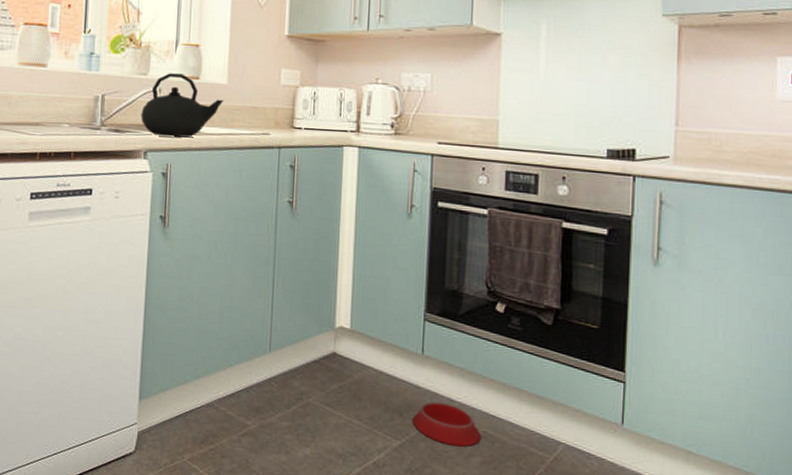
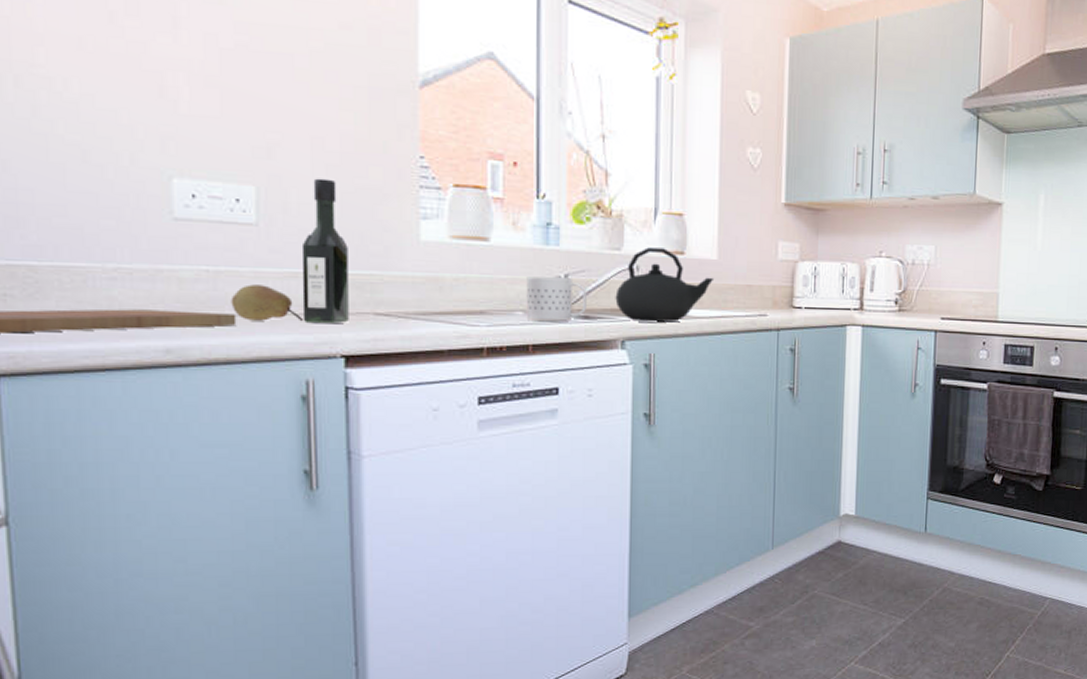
mug: none [70,96,118,134] -> present [526,276,587,322]
pet bowl: present [412,401,482,447] -> none [915,576,979,616]

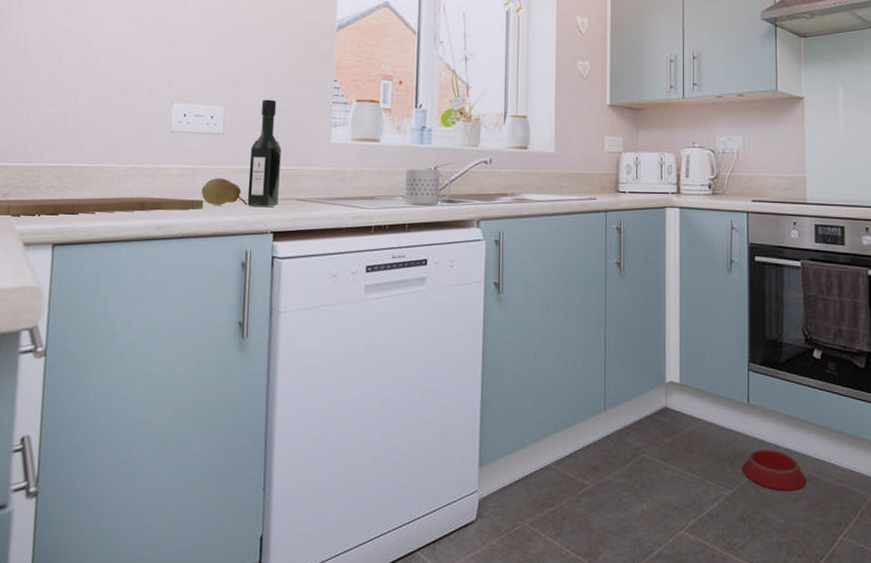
teapot: present [615,247,715,323] -> none [472,144,552,205]
pet bowl: none [915,576,979,616] -> present [741,449,807,491]

